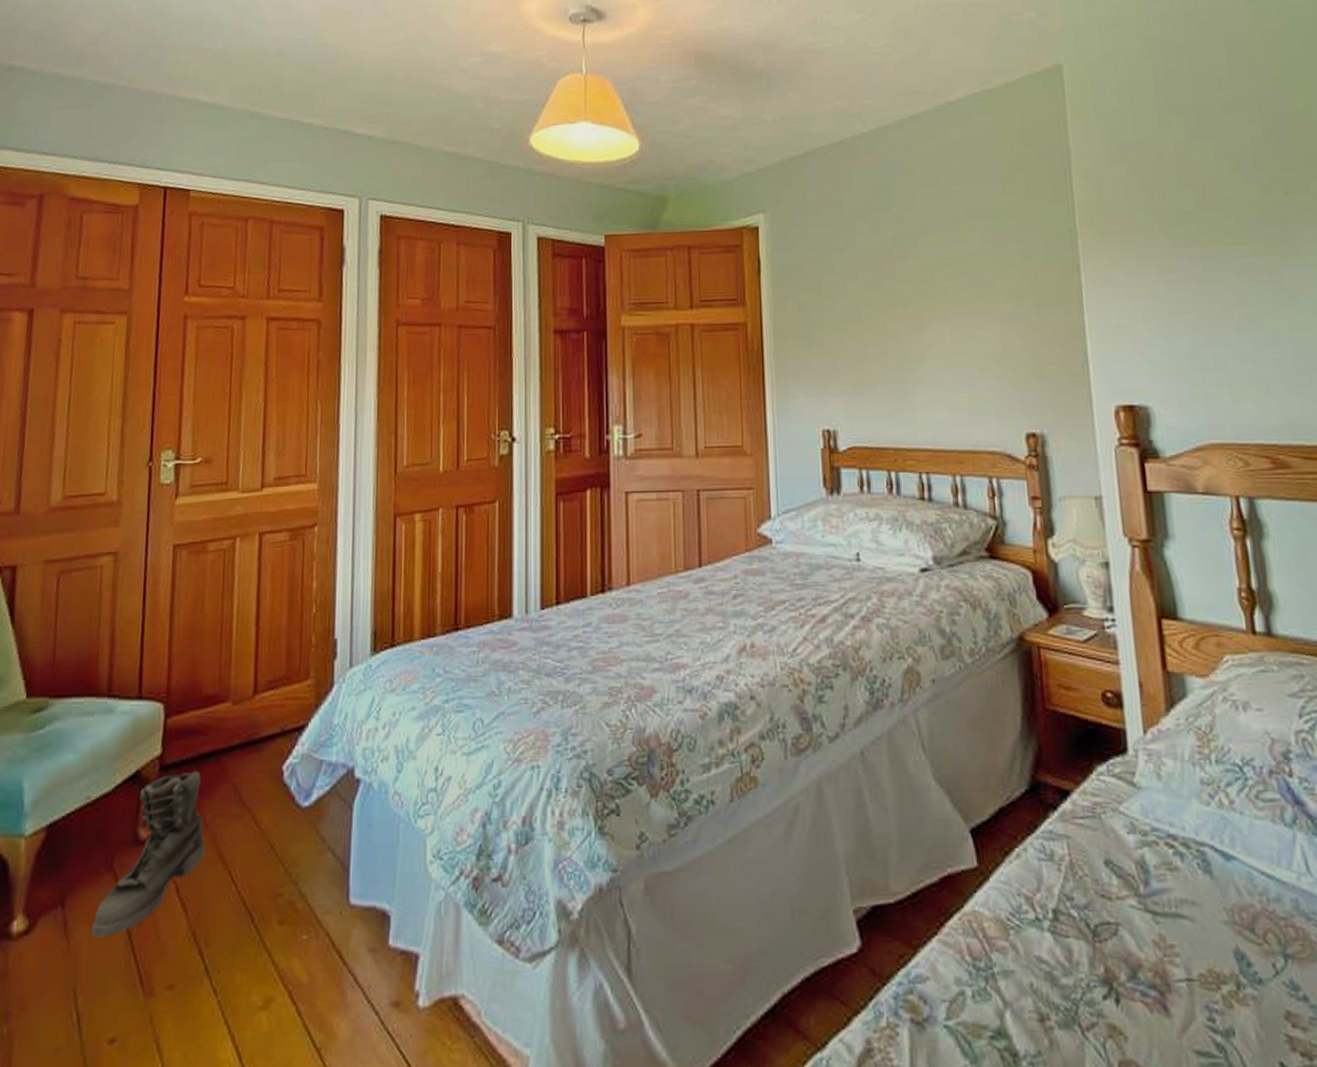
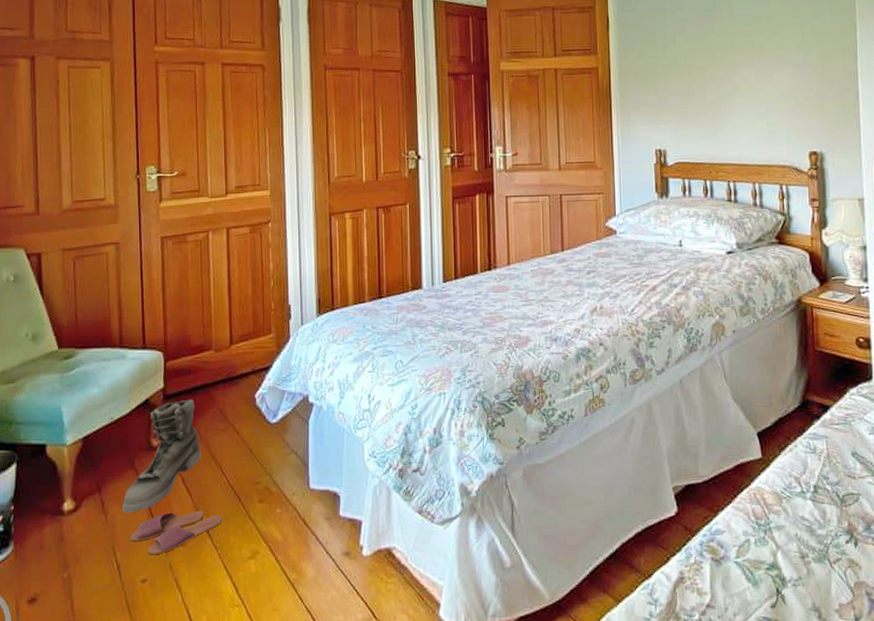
slippers: none [97,934,228,1002] -> present [129,510,223,555]

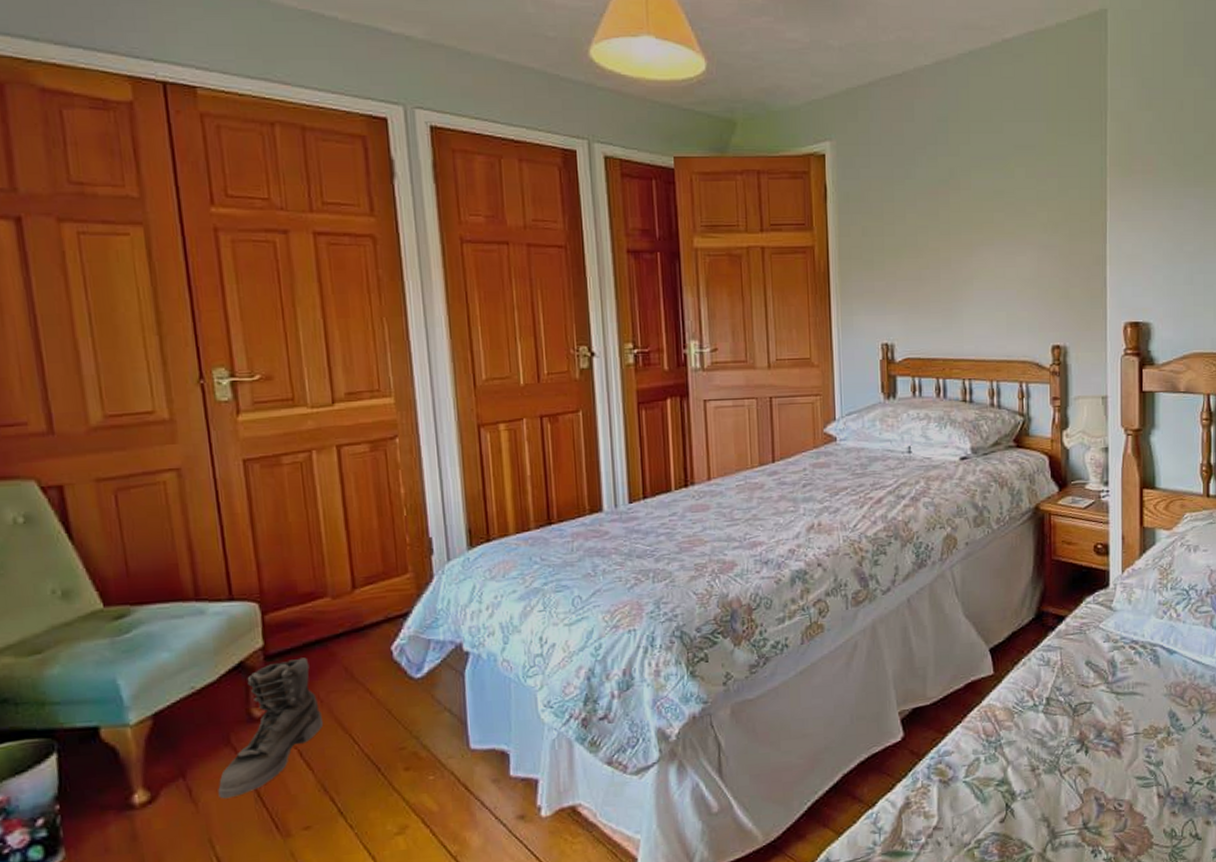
slippers: present [129,510,223,555] -> none [231,786,358,844]

